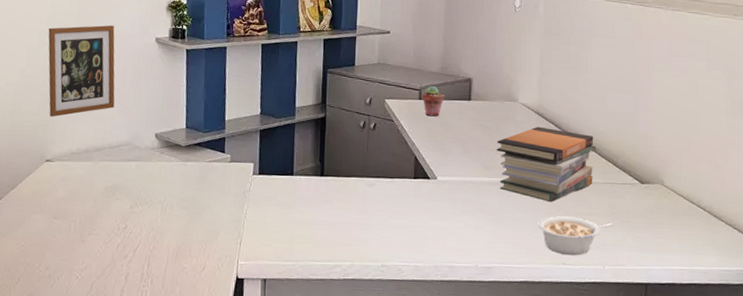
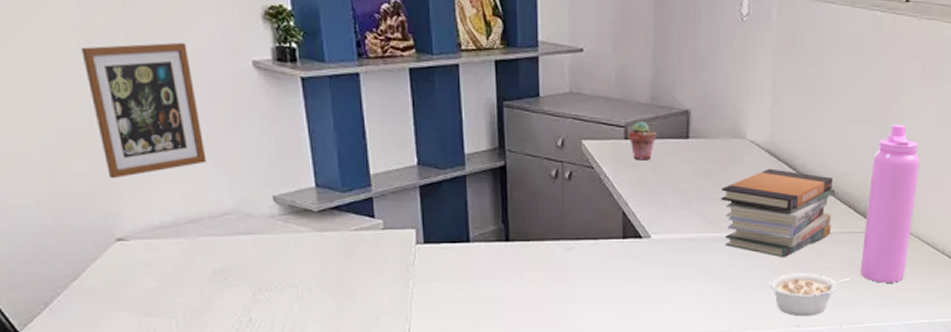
water bottle: none [620,93,673,230] -> present [860,124,921,283]

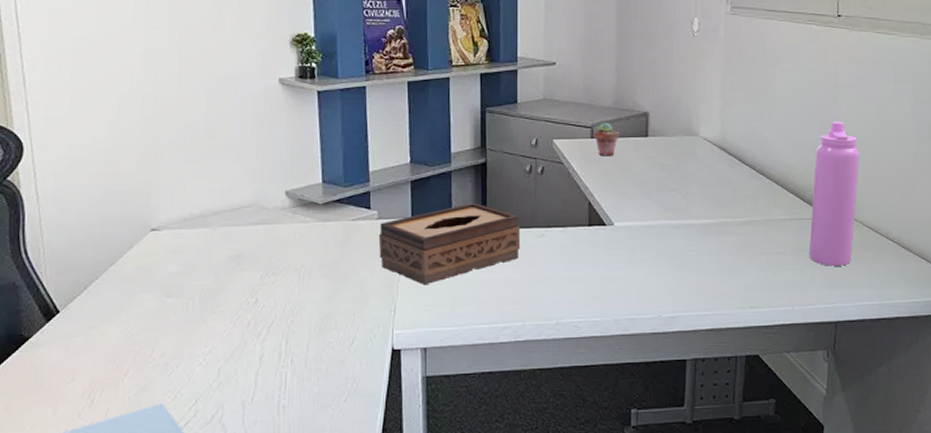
picture frame: present [81,42,207,179] -> none [142,64,234,178]
tissue box: none [385,211,547,303] -> present [378,203,520,286]
book stack: present [720,168,836,258] -> none [677,162,783,243]
legume: present [769,273,852,317] -> none [723,257,802,298]

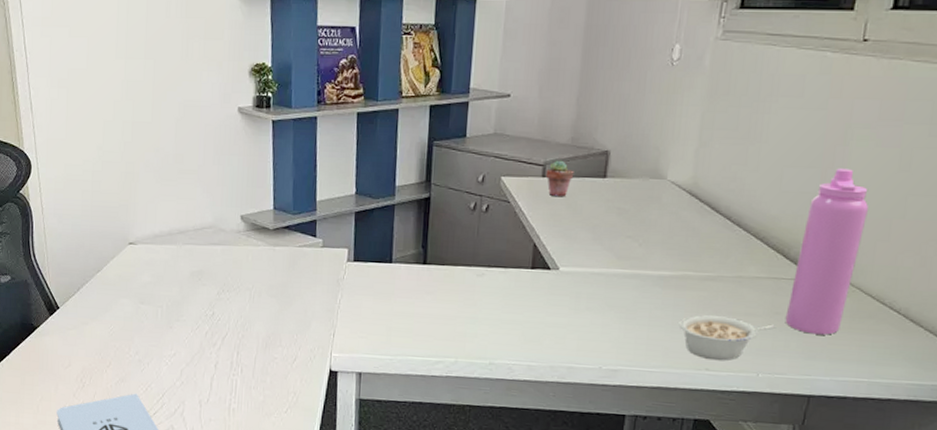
tissue box: present [378,203,520,286] -> none [322,237,459,314]
legume: none [723,257,802,298] -> present [678,315,775,361]

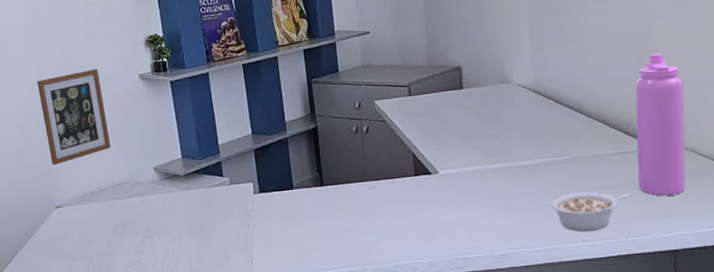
picture frame: none [123,93,197,197] -> present [37,68,111,166]
potted succulent: present [545,160,574,197] -> none [411,79,436,111]

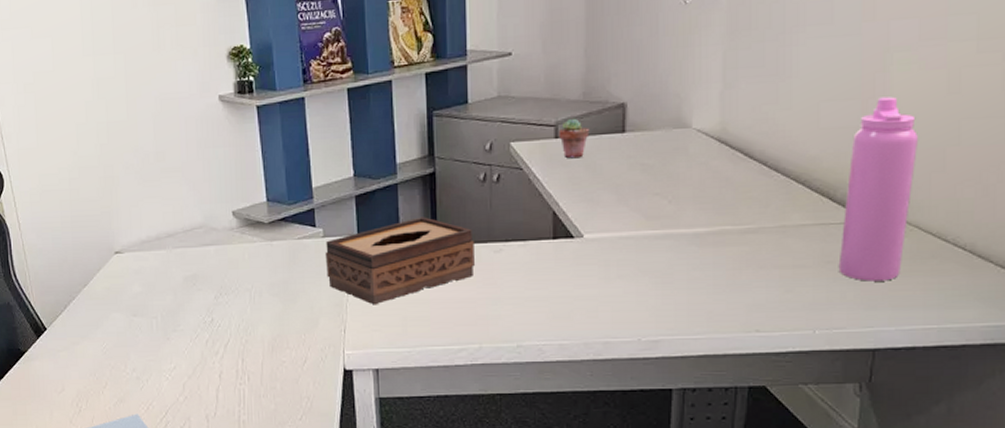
picture frame: present [37,68,111,166] -> none [95,85,182,203]
tissue box: none [232,163,354,239] -> present [325,217,475,305]
potted succulent: none [411,79,436,111] -> present [558,118,590,159]
legume: present [550,192,631,232] -> none [721,271,828,320]

